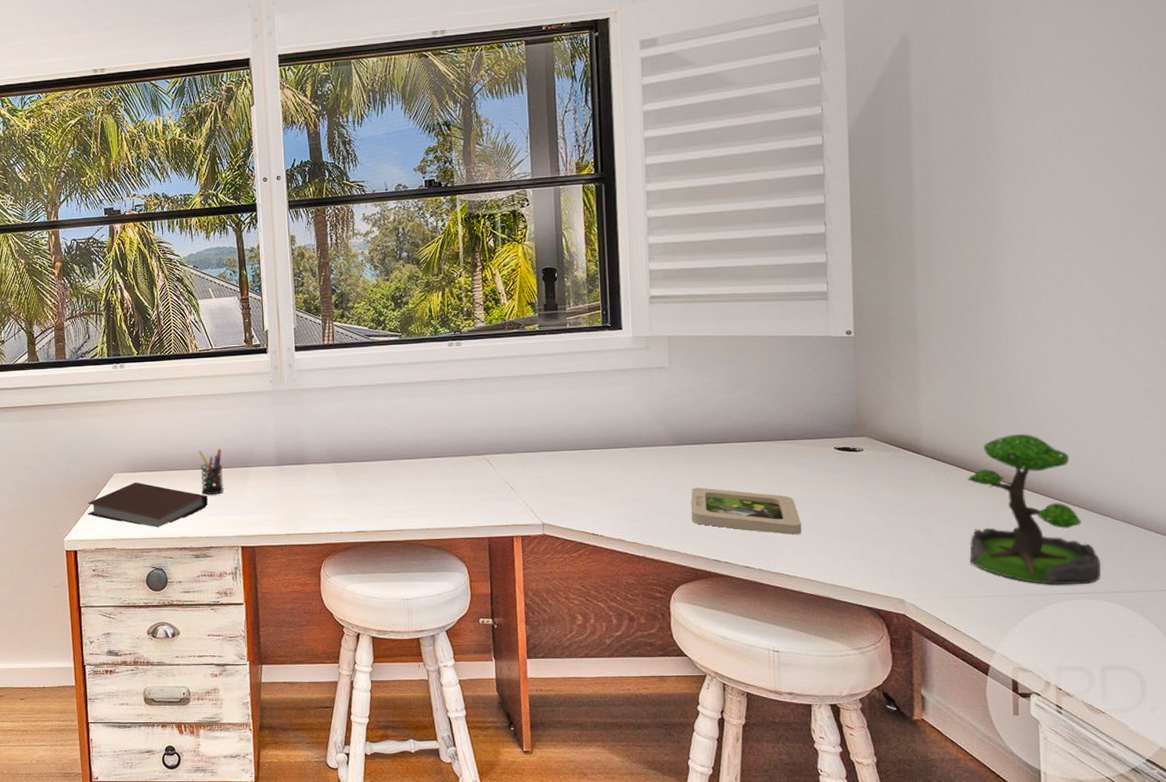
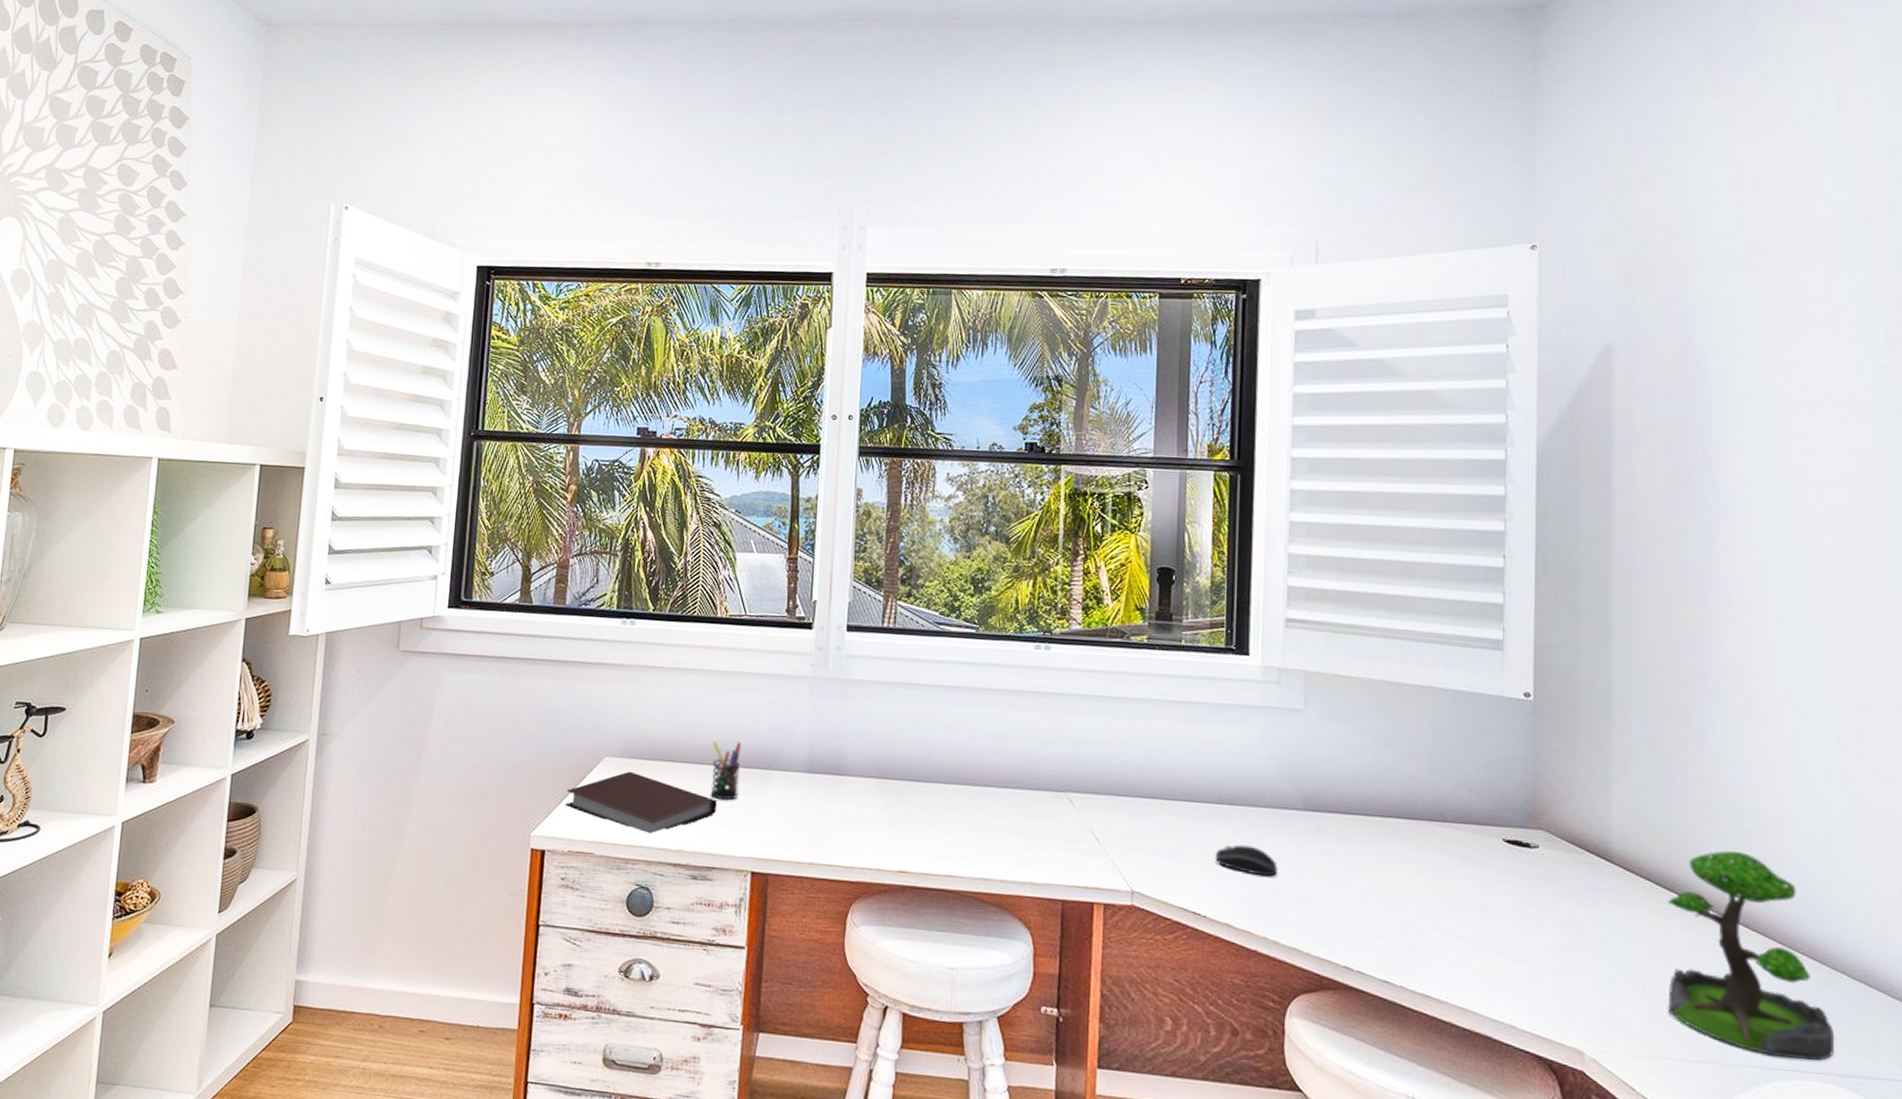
computer mouse: none [606,477,657,500] -> present [1214,844,1278,877]
picture frame: present [691,487,801,535] -> none [1319,868,1457,947]

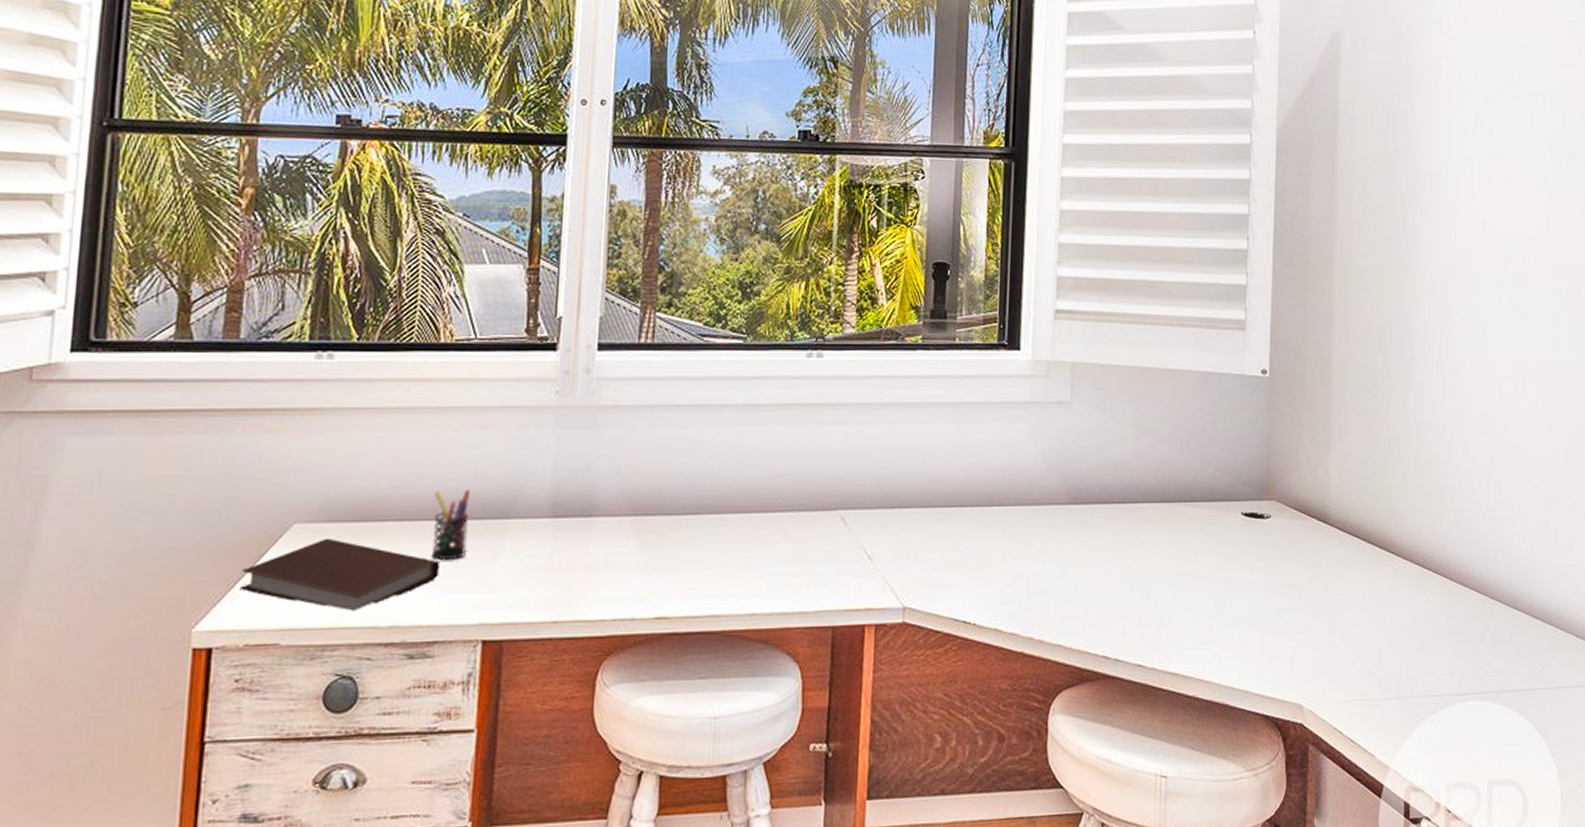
computer mouse: present [1214,844,1278,877] -> none [984,546,1044,576]
plant: present [1667,851,1834,1061] -> none [1369,503,1491,684]

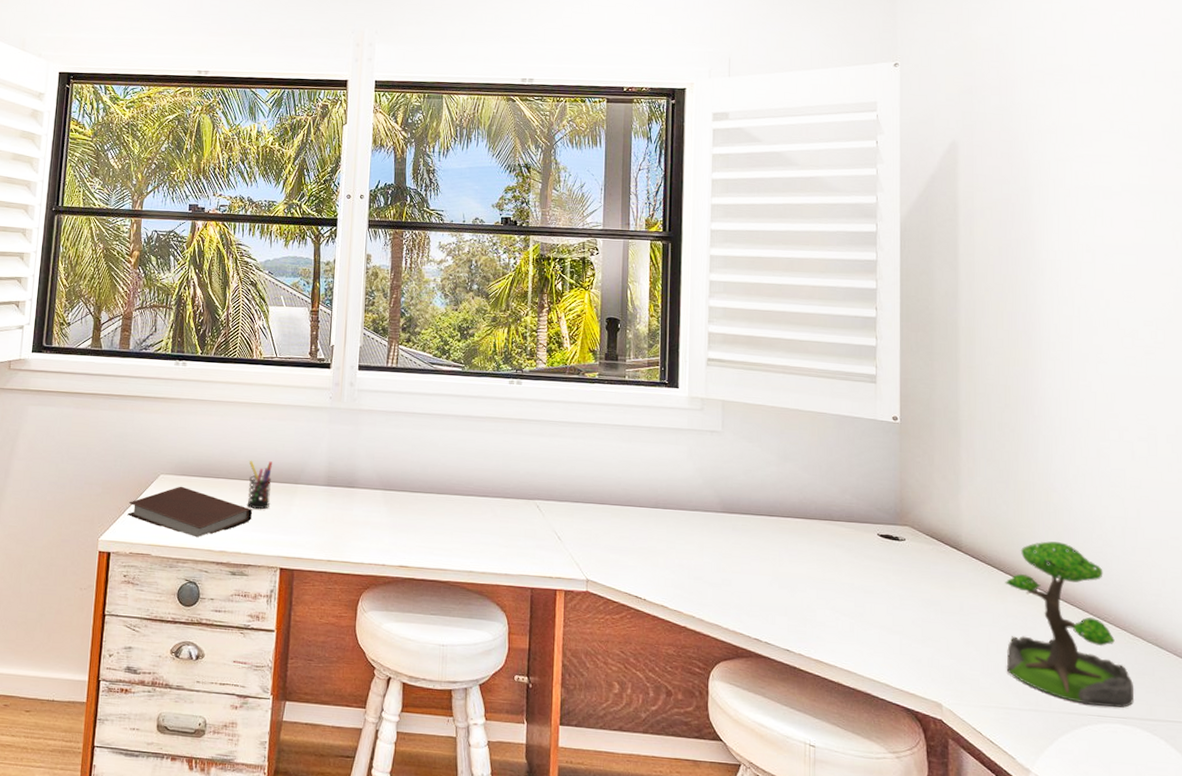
plant: none [1369,503,1491,684] -> present [1005,541,1134,708]

